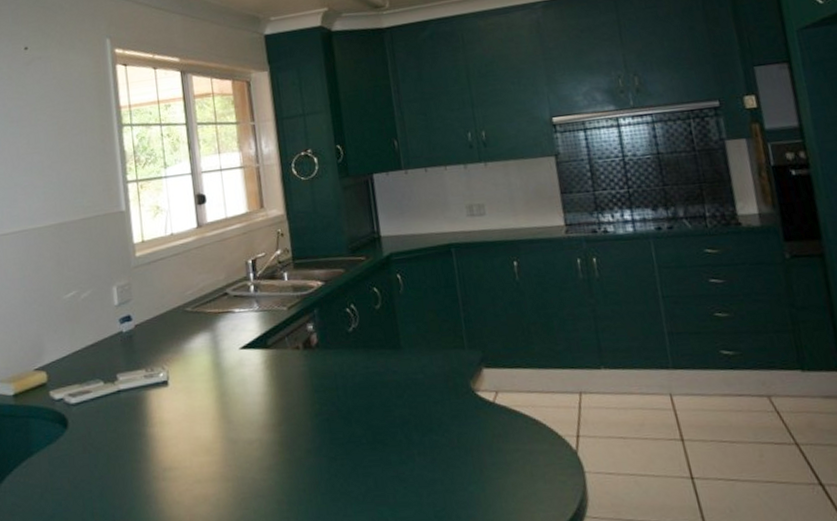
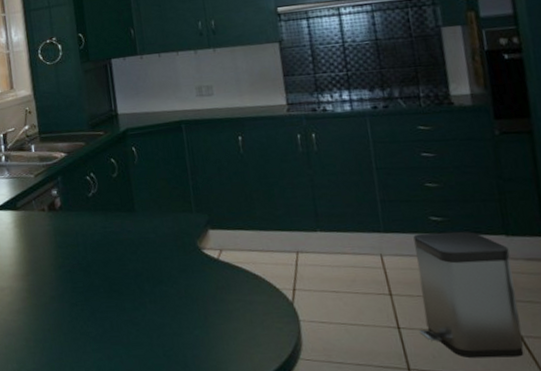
pedal bin: none [704,366,826,511] -> present [413,231,524,359]

